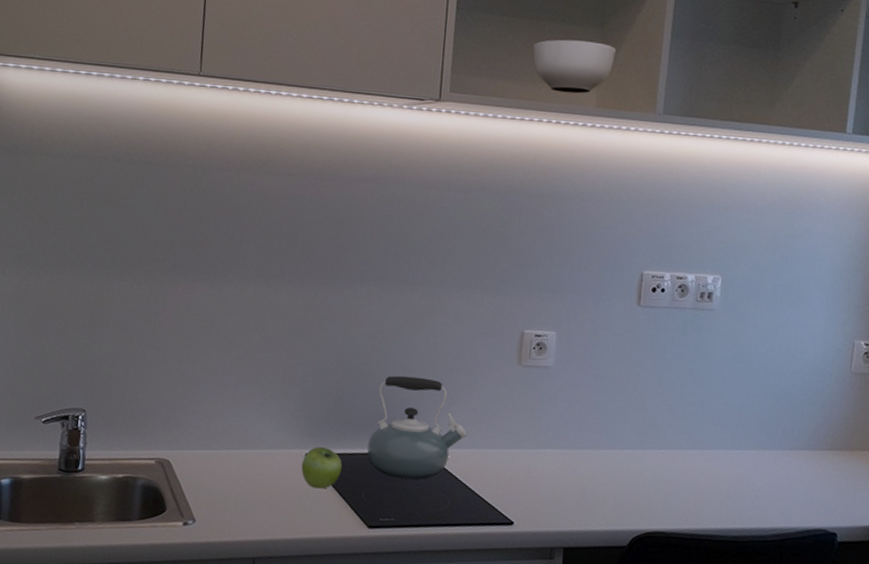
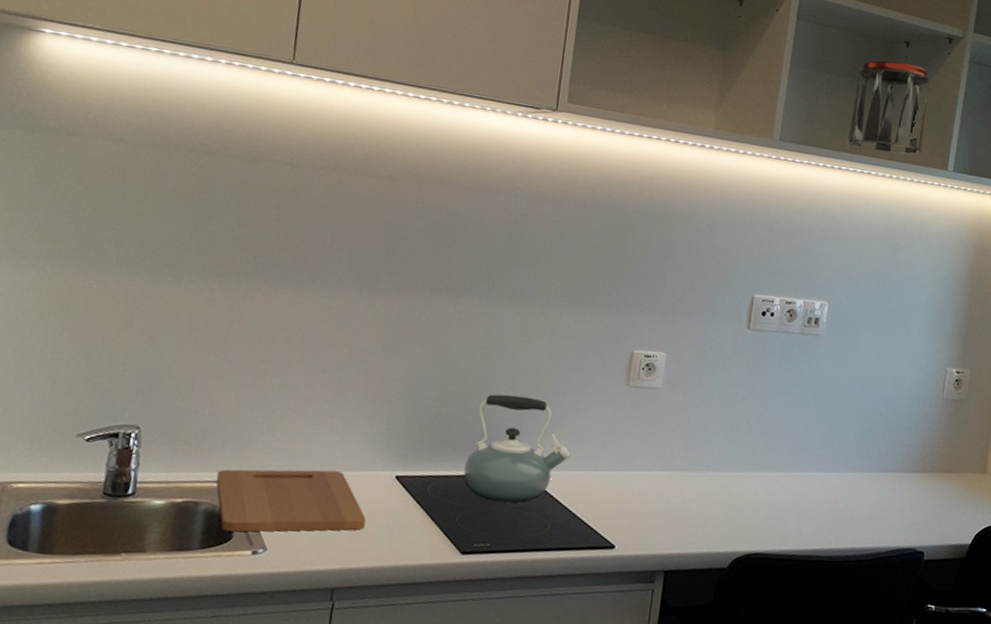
cutting board: none [150,447,281,505] -> present [216,469,366,532]
fruit: present [301,446,342,489] -> none [389,468,436,514]
bowl: present [533,39,617,94] -> none [654,57,738,115]
jar: none [734,24,822,120] -> present [846,60,930,155]

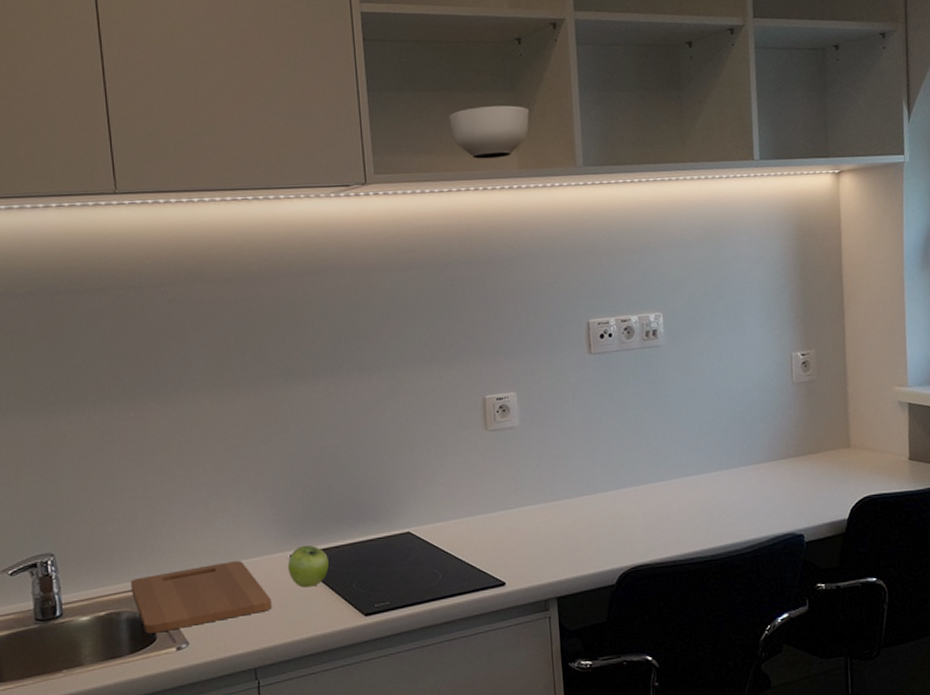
fruit: none [389,468,436,514] -> present [287,545,329,588]
kettle: present [463,394,571,503] -> none [350,459,447,562]
bowl: none [654,57,738,115] -> present [448,105,530,159]
jar: present [846,60,930,155] -> none [647,63,726,158]

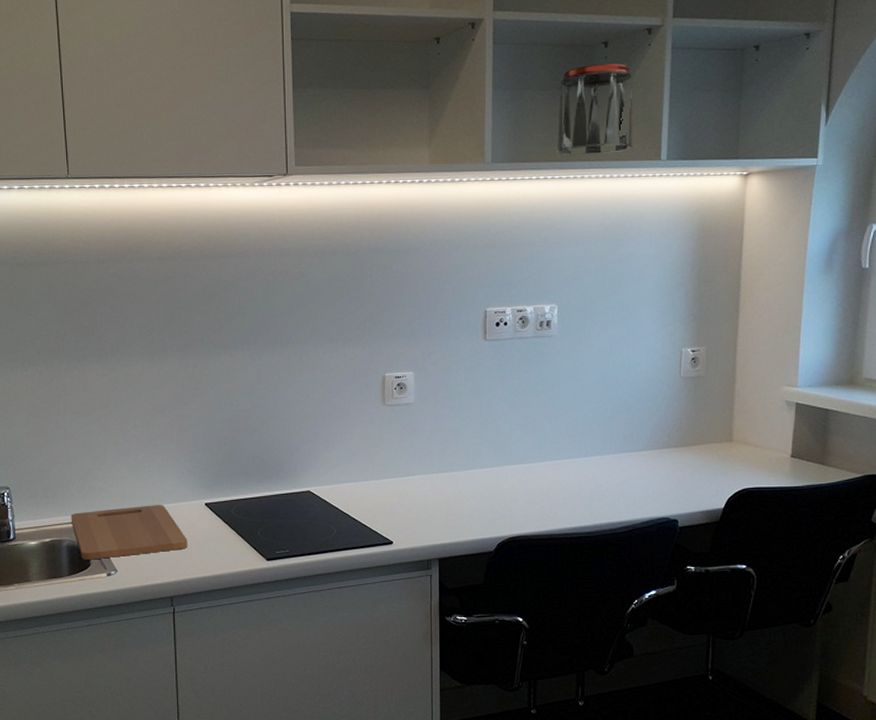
fruit: present [287,545,329,588] -> none [202,495,238,532]
bowl: present [448,105,530,159] -> none [367,103,444,154]
jar: none [647,63,726,158] -> present [556,63,634,156]

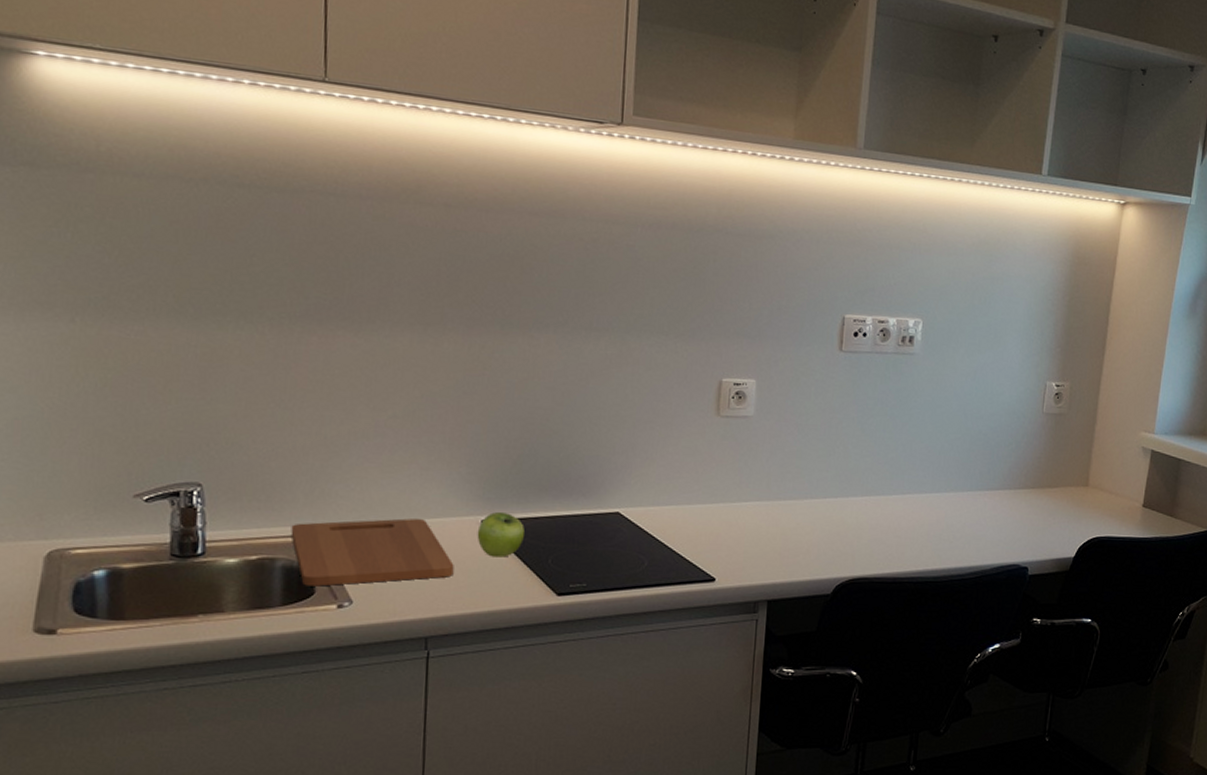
fruit: none [202,495,238,532] -> present [477,511,525,558]
jar: present [556,63,634,156] -> none [935,57,1021,160]

